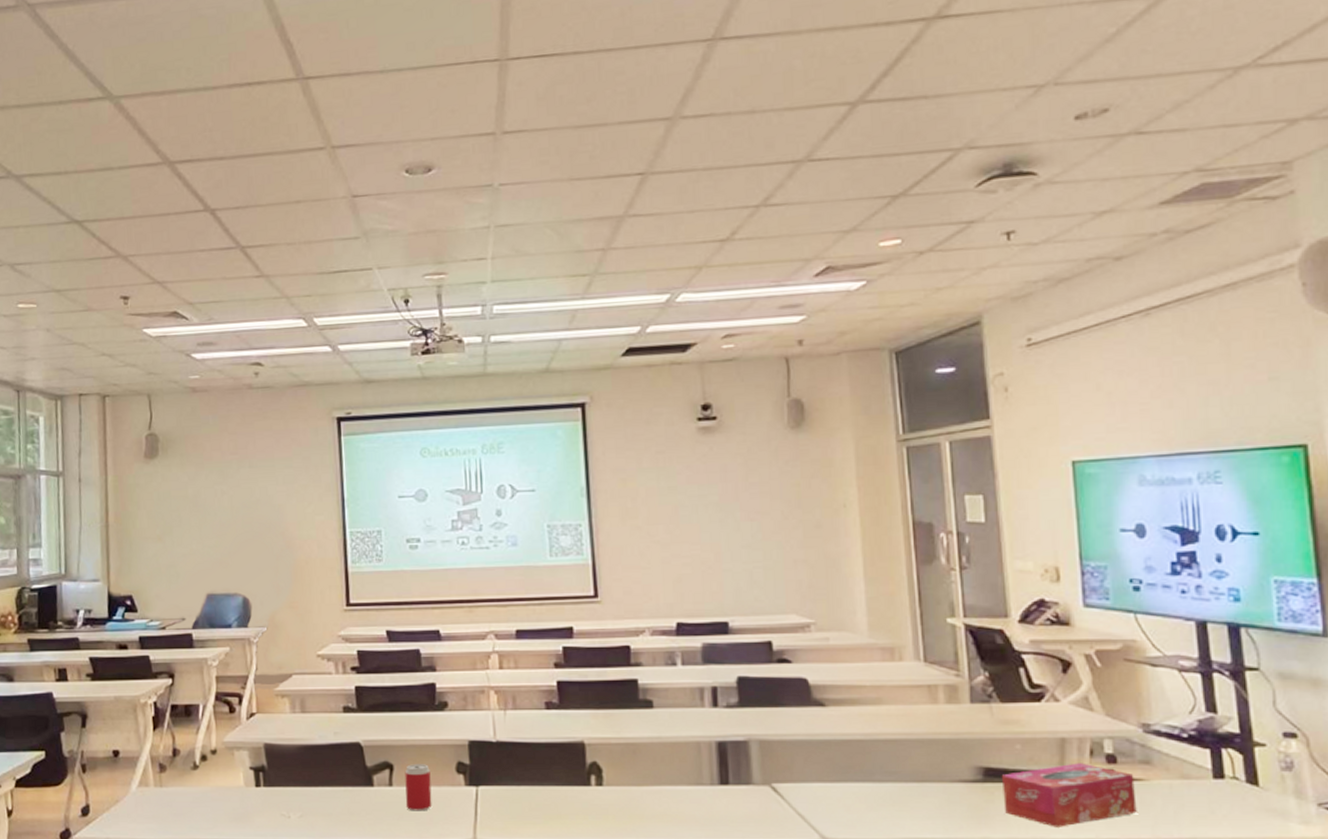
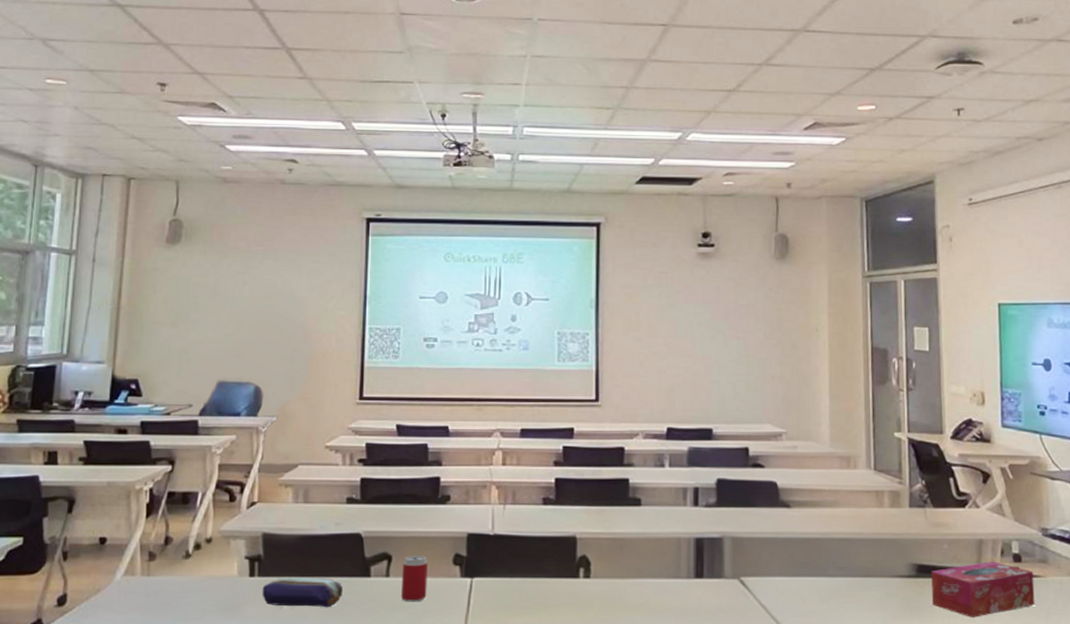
pencil case: none [268,786,348,818] -> present [262,576,343,608]

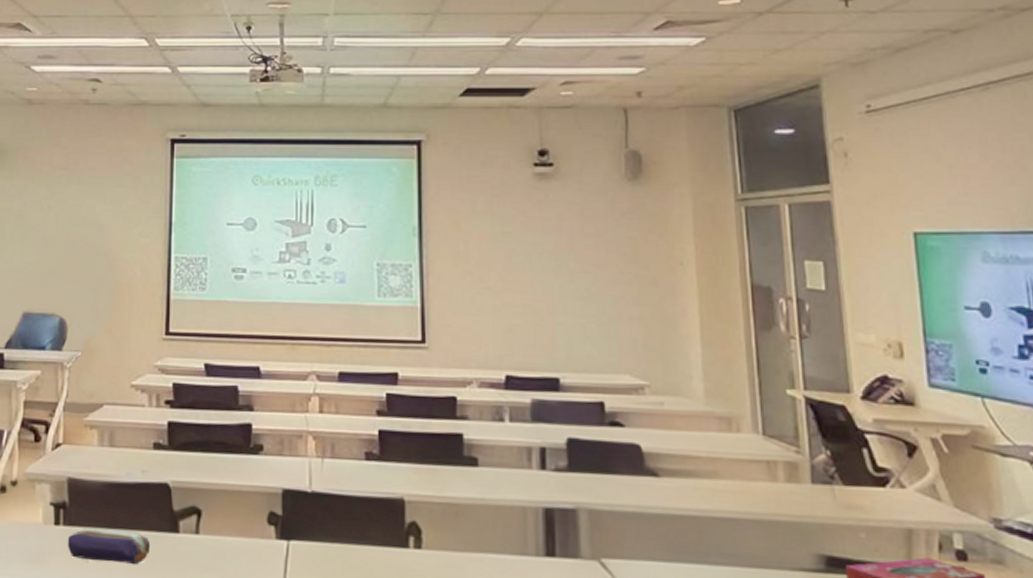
beverage can: present [400,555,428,602] -> none [211,511,240,565]

